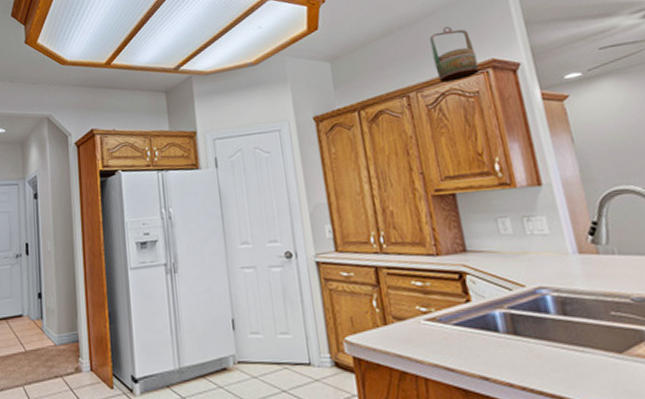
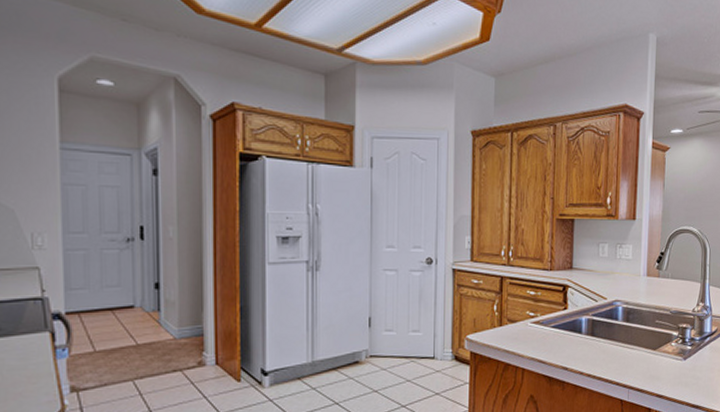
decorative basket: present [429,26,479,83] -> none [581,65,614,119]

